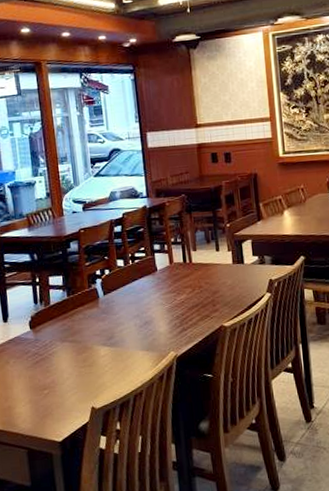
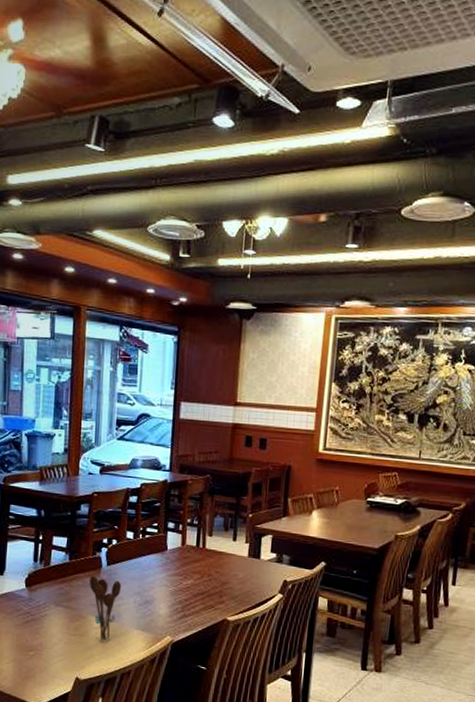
utensil holder: none [89,306,121,367] -> present [90,575,122,641]

